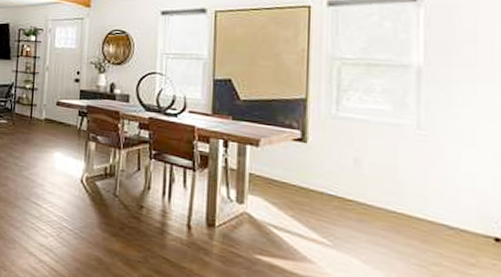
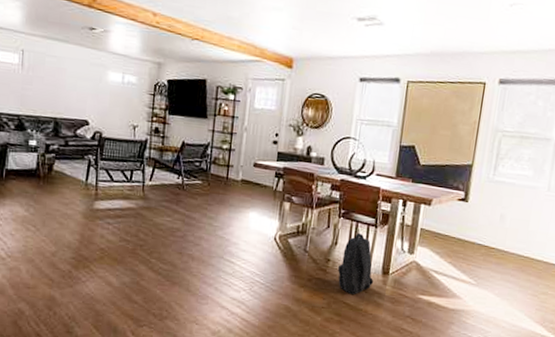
backpack: none [152,176,196,250] -> present [337,232,373,295]

